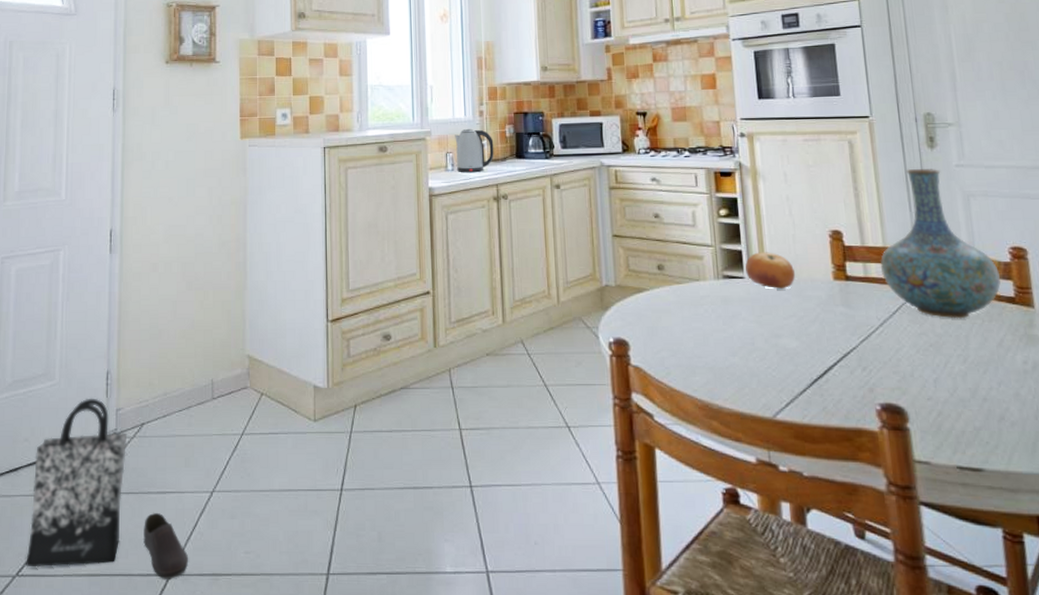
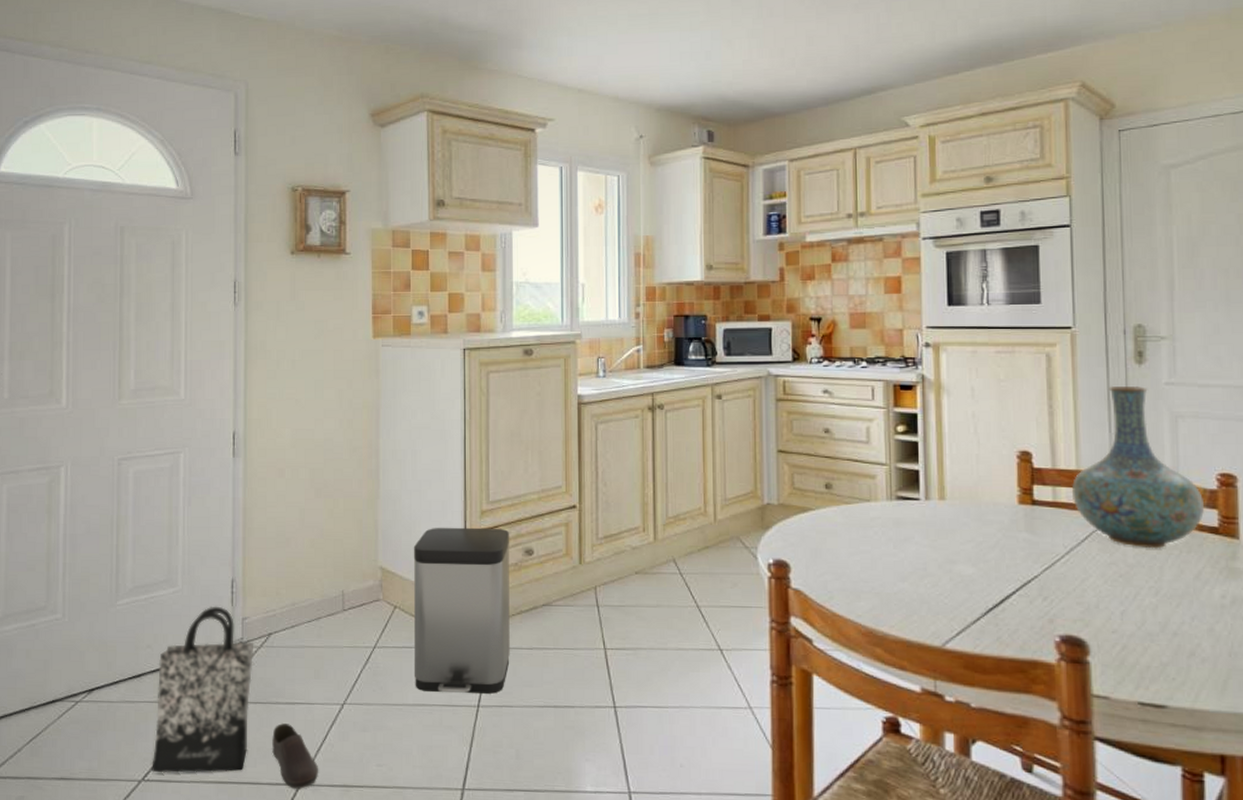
pedal bin: none [278,315,371,477] -> present [413,527,510,694]
kettle: present [455,128,494,173] -> none [608,331,650,380]
fruit: present [745,252,796,288] -> none [922,472,977,512]

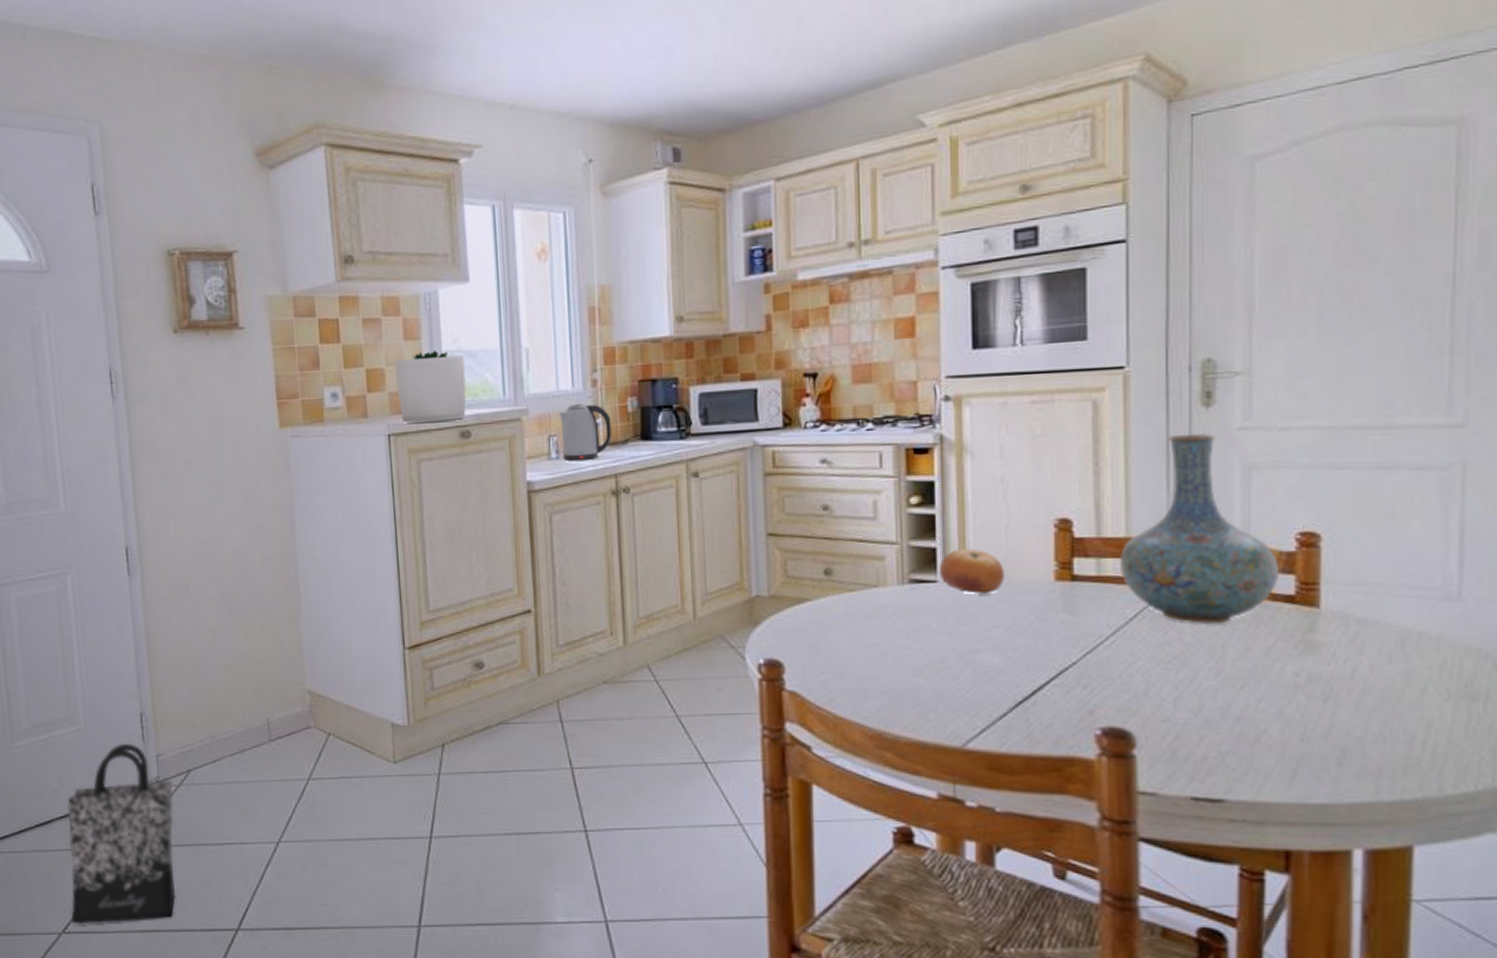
shoe: present [272,723,319,789] -> none [202,866,258,934]
pedal bin: present [413,527,510,694] -> none [344,640,464,824]
planter: none [473,281,531,341] -> present [395,350,467,424]
kettle: none [608,331,650,380] -> present [559,403,612,461]
fruit: none [922,472,977,512] -> present [940,548,1006,594]

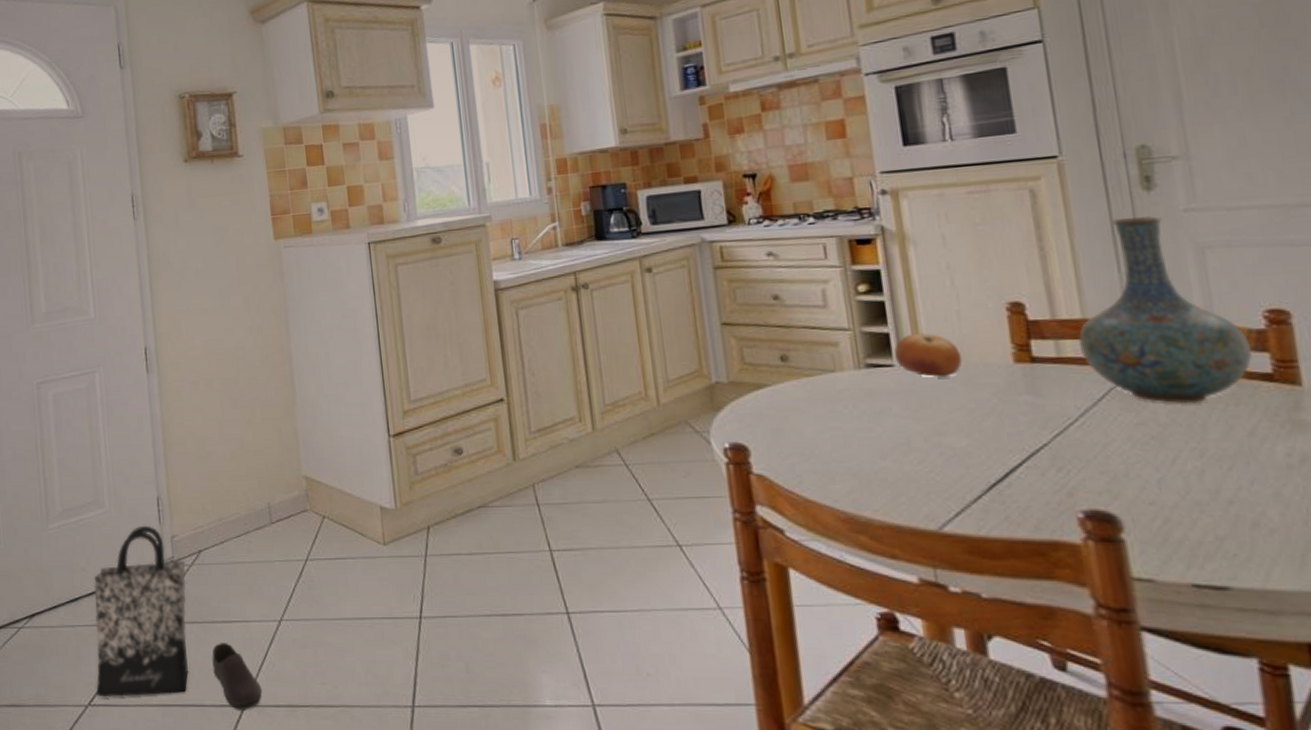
shoe: none [202,866,258,934] -> present [212,643,263,710]
planter: present [395,350,467,424] -> none [372,167,436,233]
kettle: present [559,403,612,461] -> none [520,209,569,261]

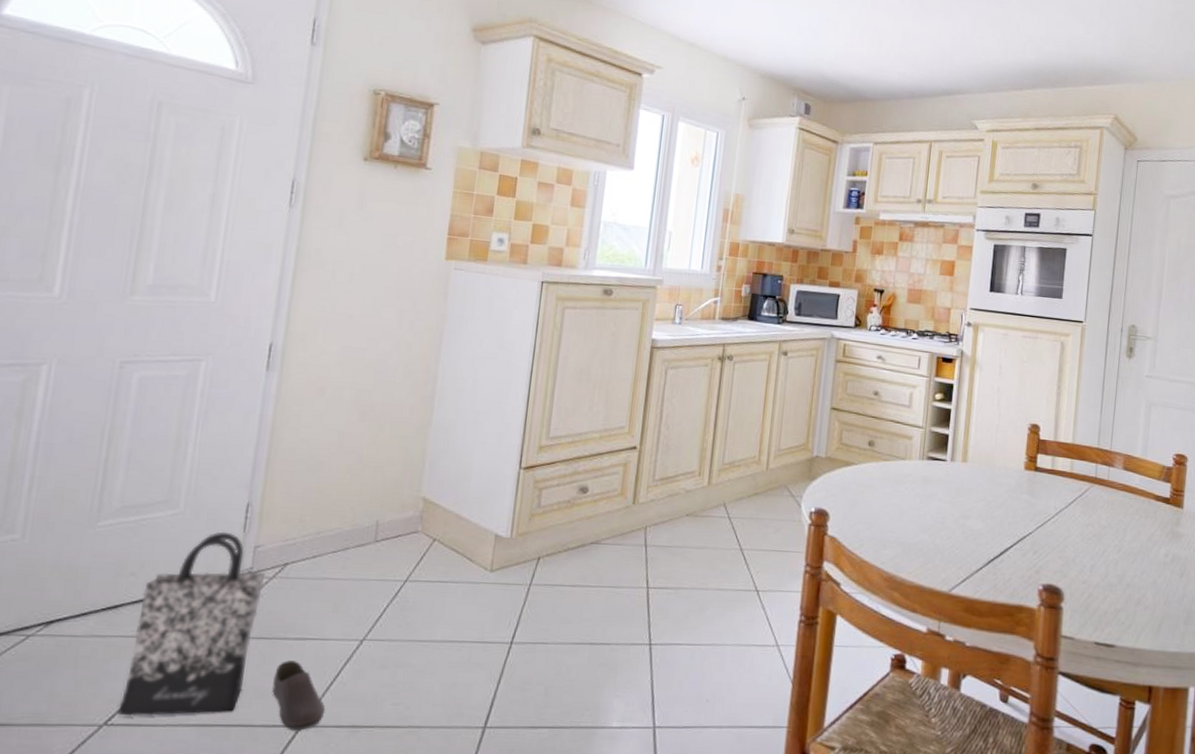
fruit: present [894,333,963,377] -> none [949,437,993,474]
vase: present [1077,216,1252,404] -> none [1066,374,1162,514]

